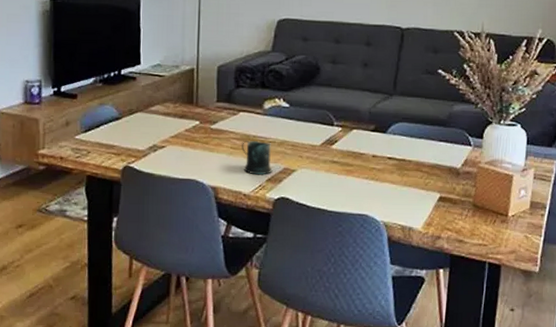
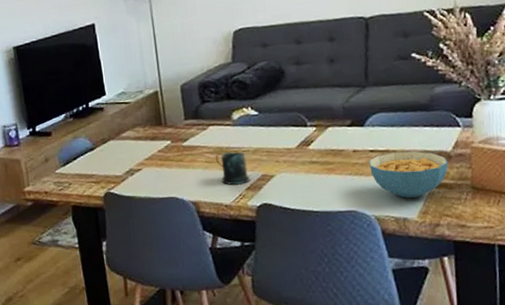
cereal bowl: none [385,162,456,209] -> present [368,151,448,199]

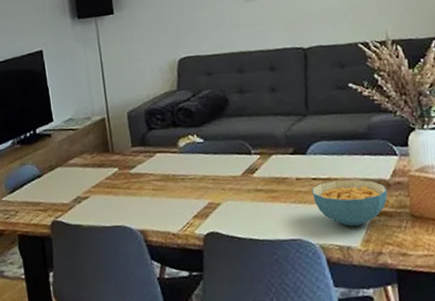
mug: present [216,151,251,185] -> none [163,179,198,213]

